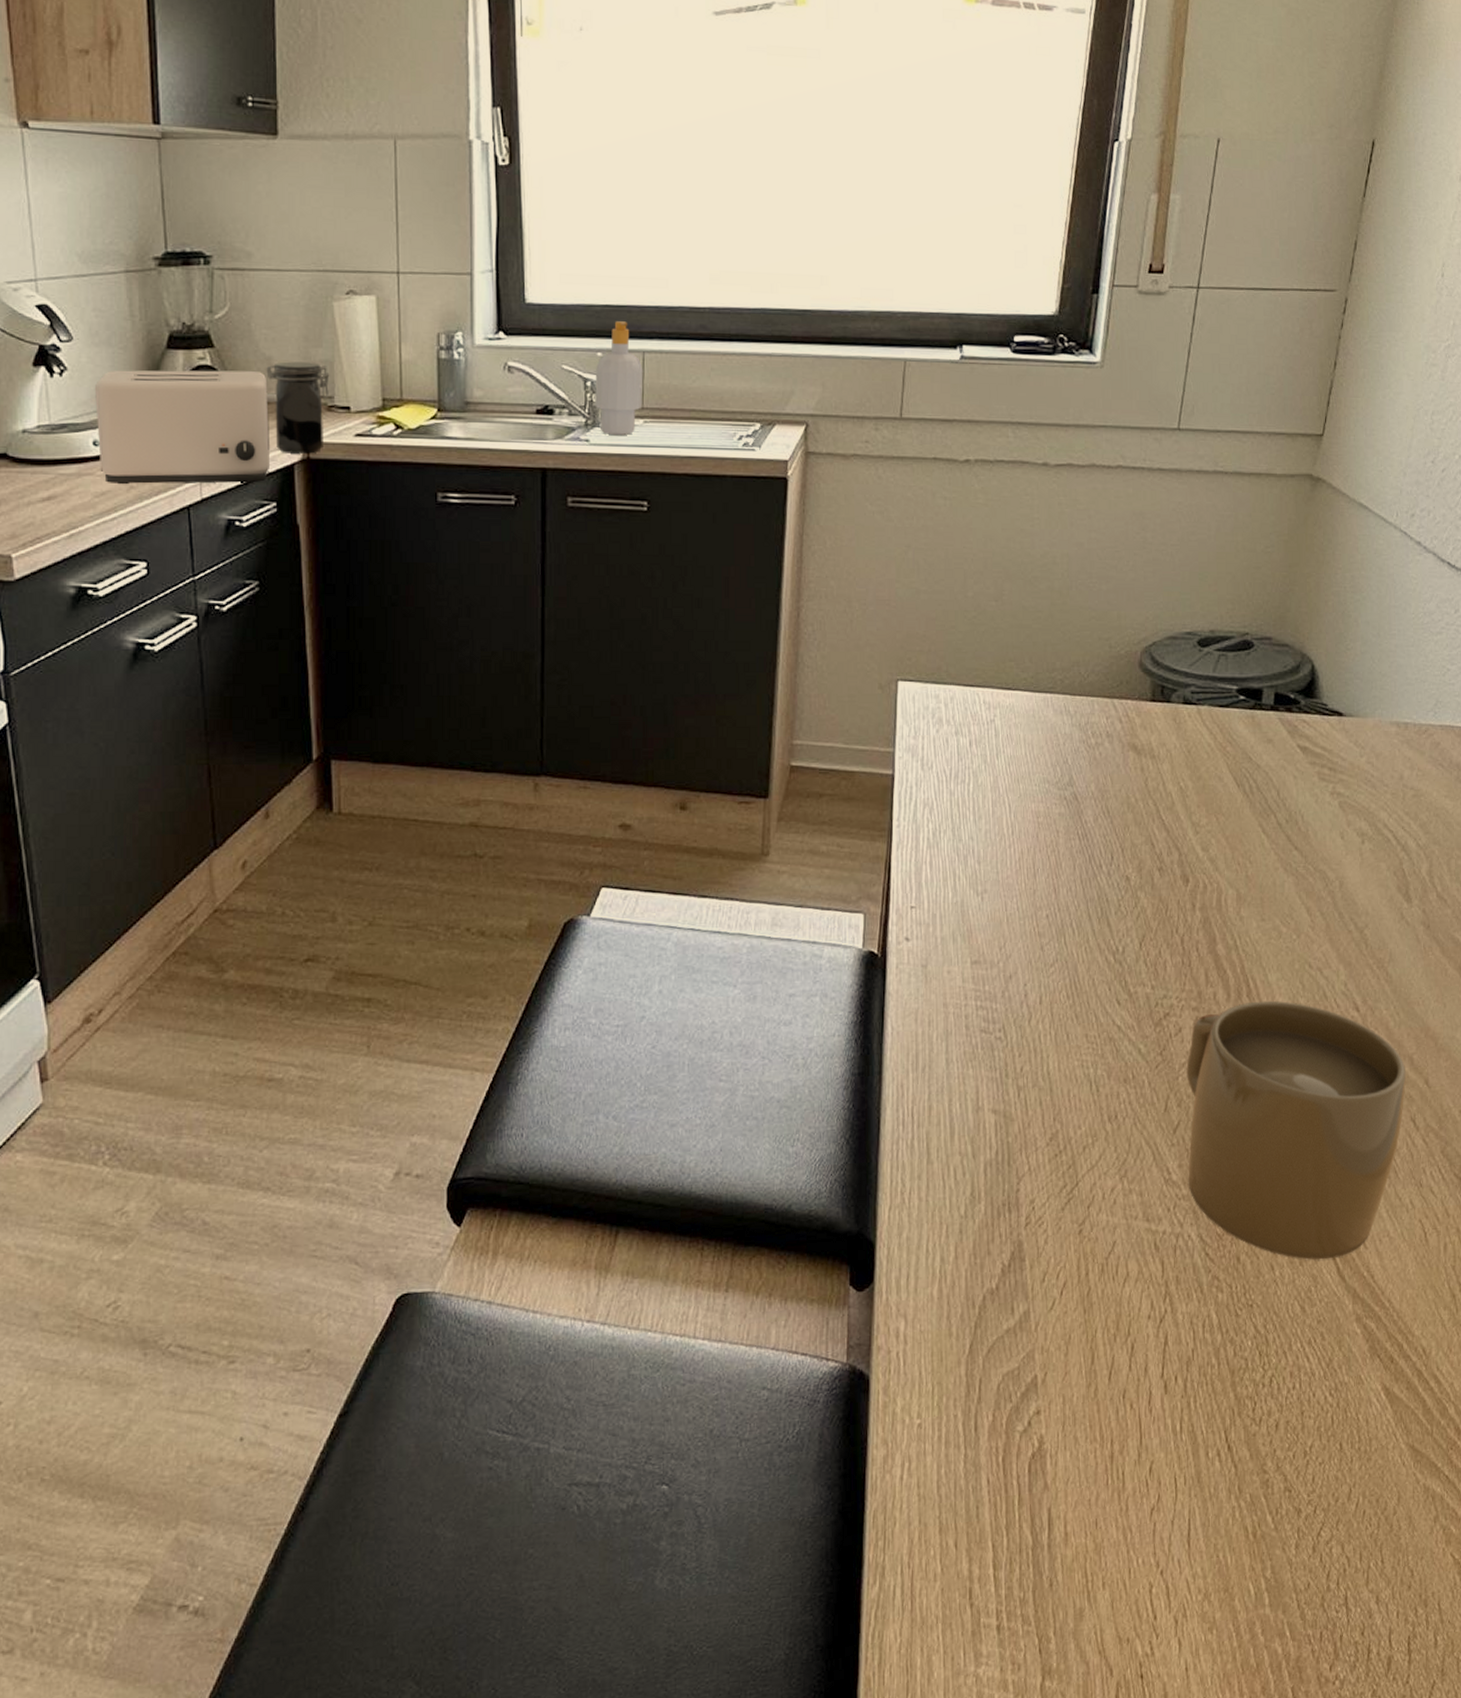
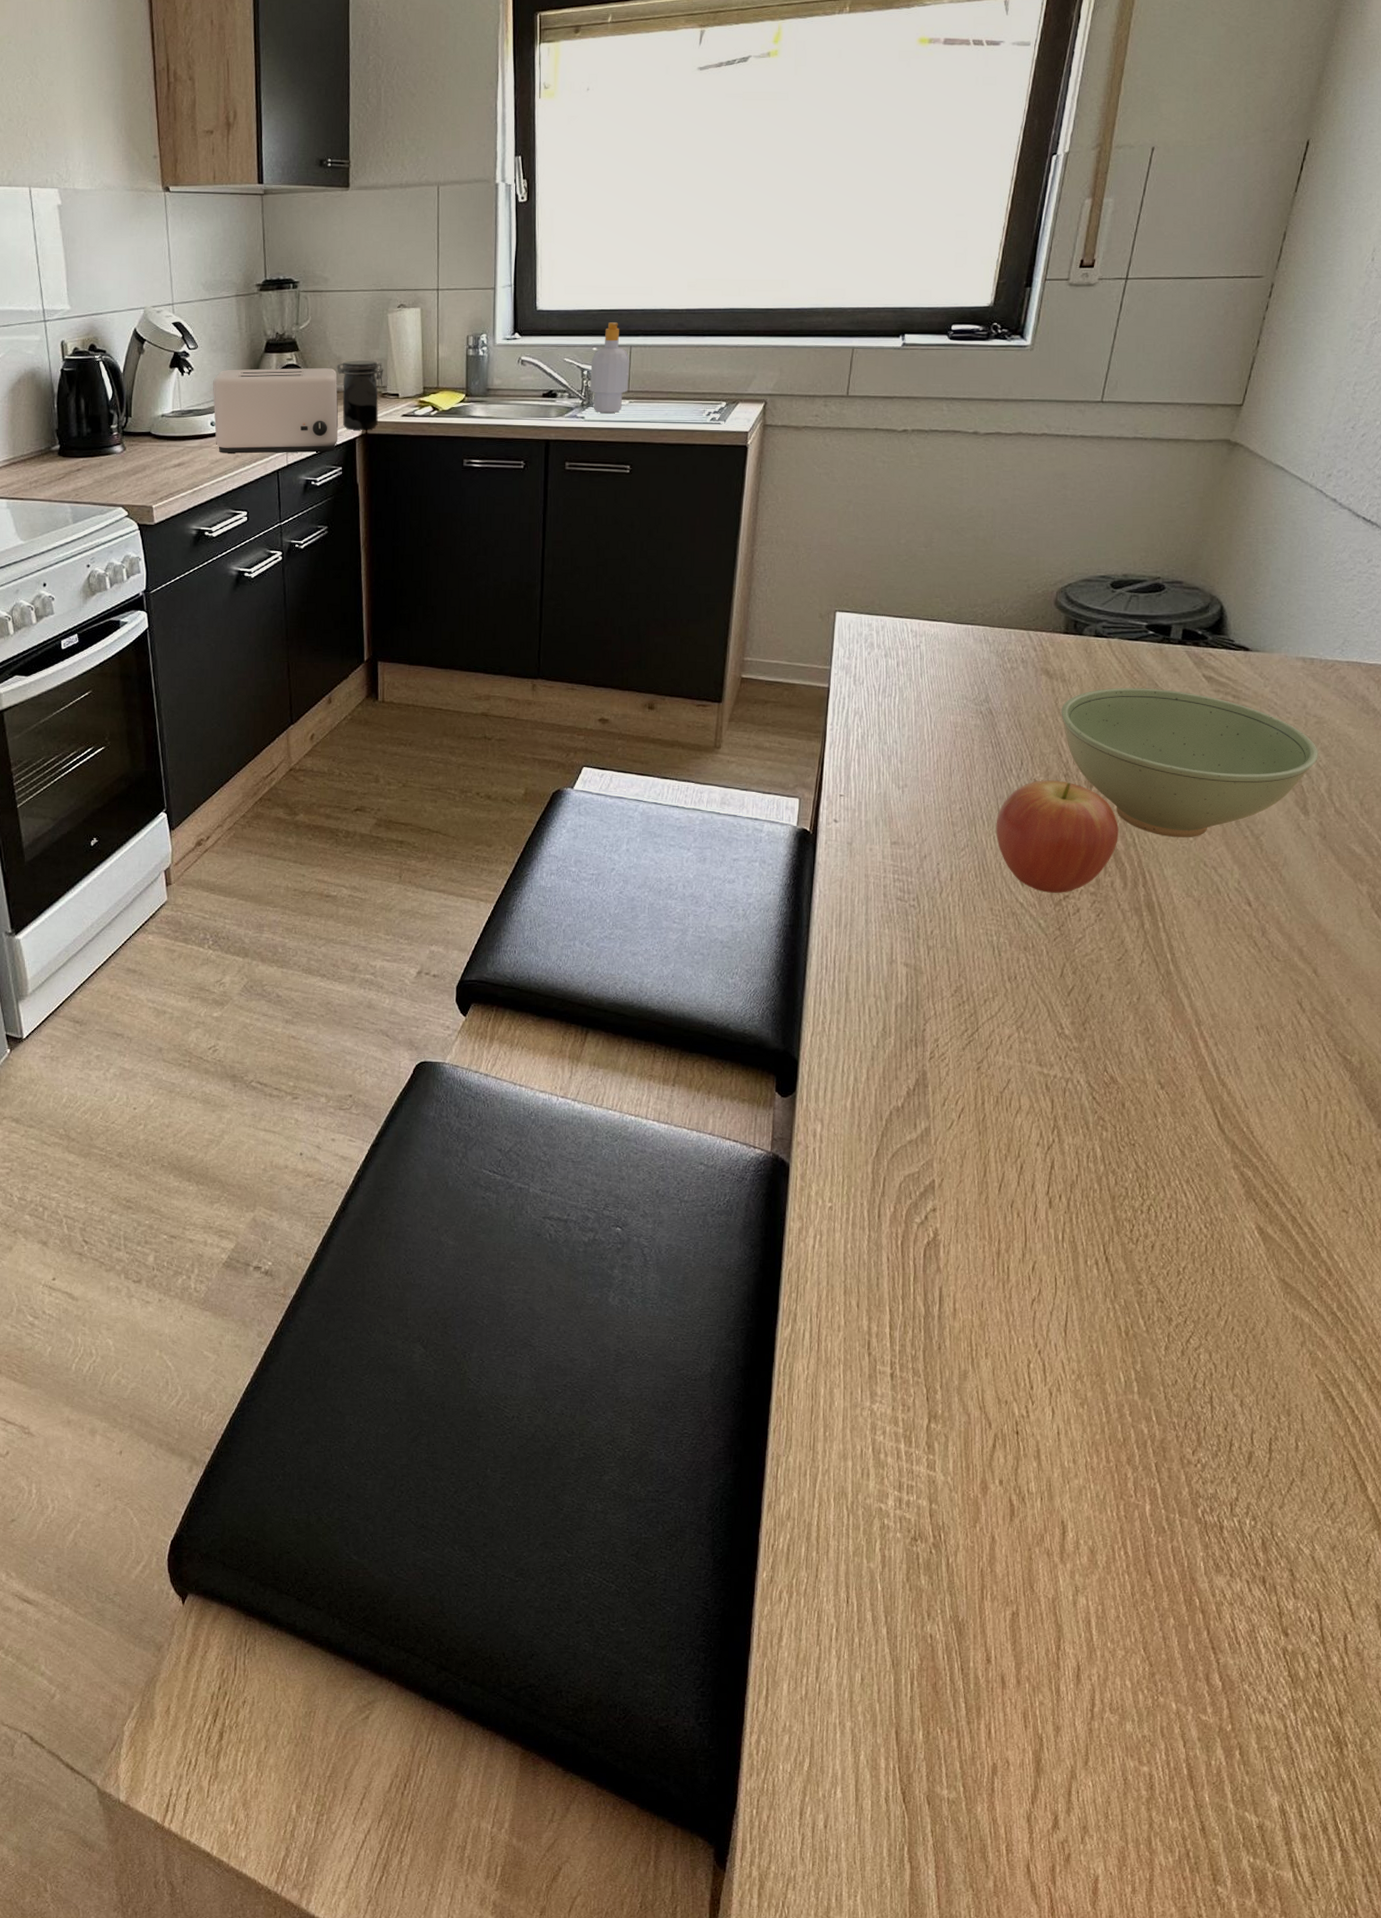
fruit: none [1087,876,1219,1011] -> present [996,780,1119,893]
bowl: none [1151,762,1418,937] -> present [1061,687,1319,838]
mug: present [1186,1000,1407,1260] -> none [1079,891,1295,1113]

